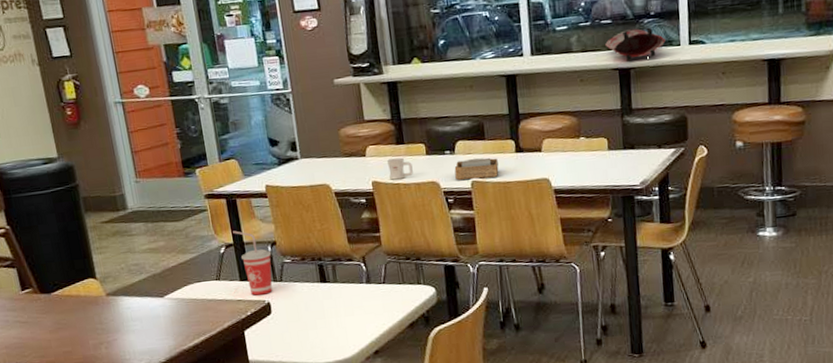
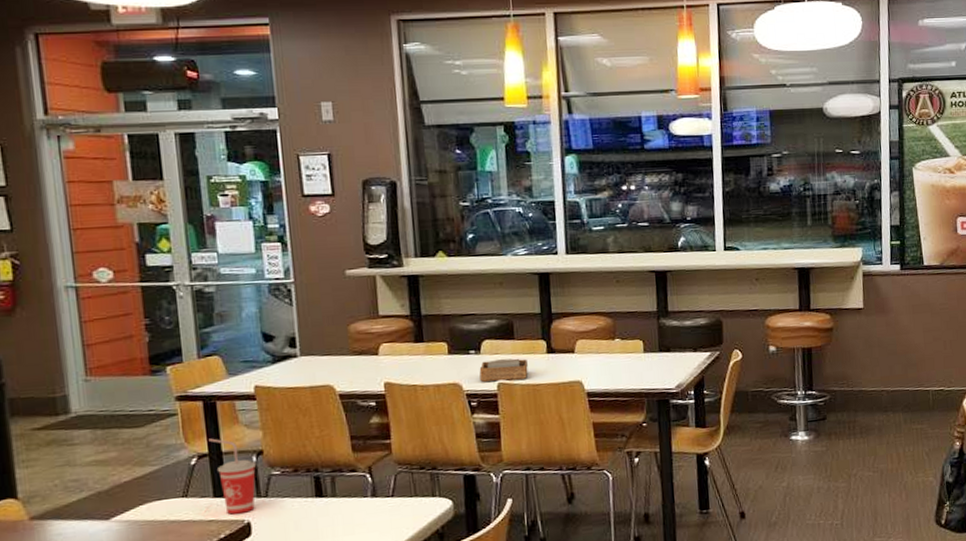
mug: present [387,157,413,180] -> none [403,357,433,381]
bag: present [604,27,666,62] -> none [641,232,702,264]

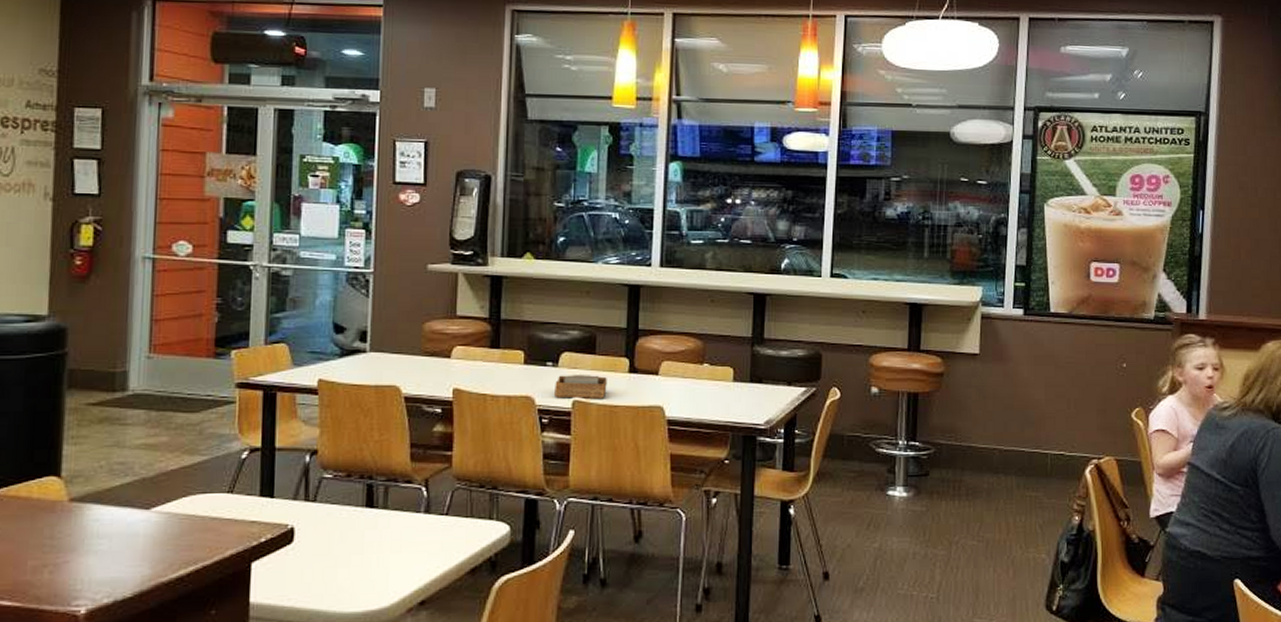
beverage cup: present [208,438,257,515] -> none [263,432,309,517]

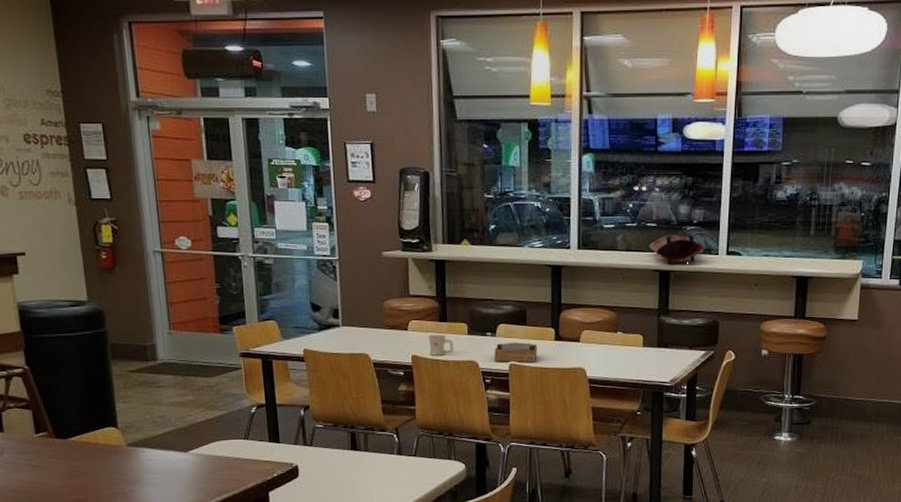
mug: none [476,364,505,389] -> present [429,335,453,356]
bag: none [741,253,806,287] -> present [648,234,705,265]

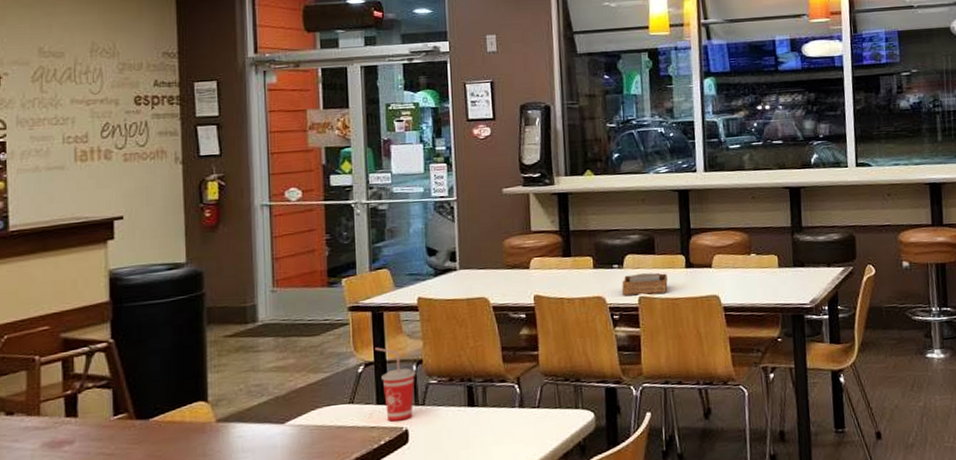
beverage cup: none [266,391,304,458] -> present [375,347,416,422]
mug: present [429,335,453,356] -> none [552,270,578,294]
bag: present [648,234,705,265] -> none [775,149,834,181]

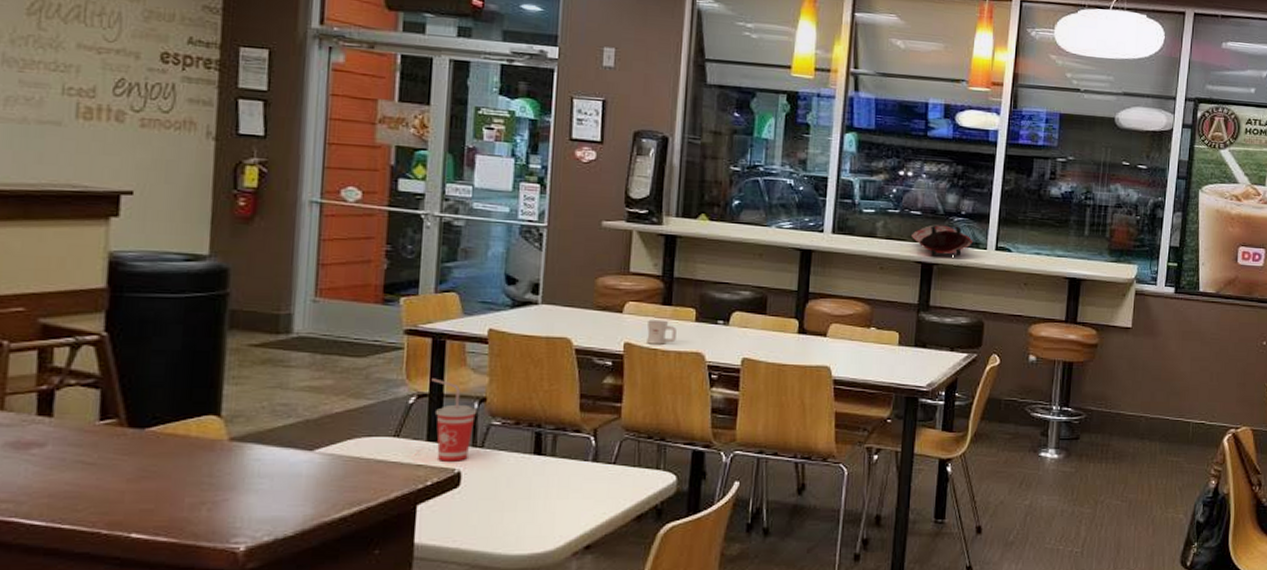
mug: none [552,270,578,294] -> present [647,320,677,345]
napkin holder: present [622,272,668,296] -> none [724,333,776,358]
bag: none [775,149,834,181] -> present [910,224,973,257]

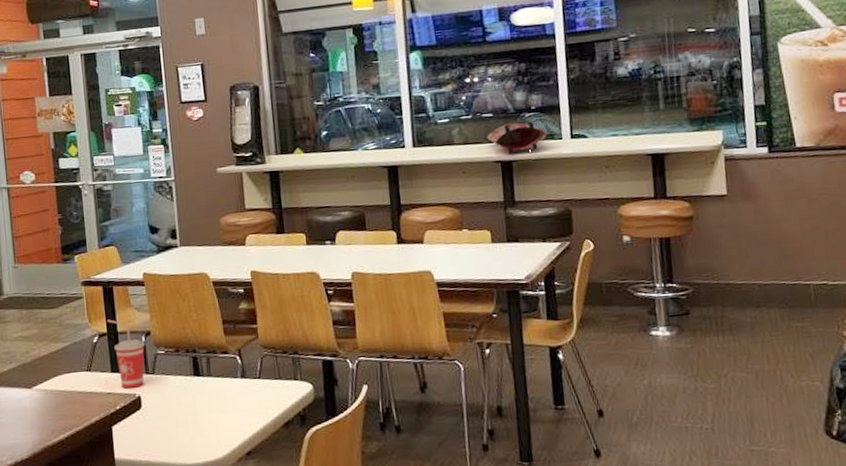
mug: present [647,320,677,345] -> none [267,247,293,270]

